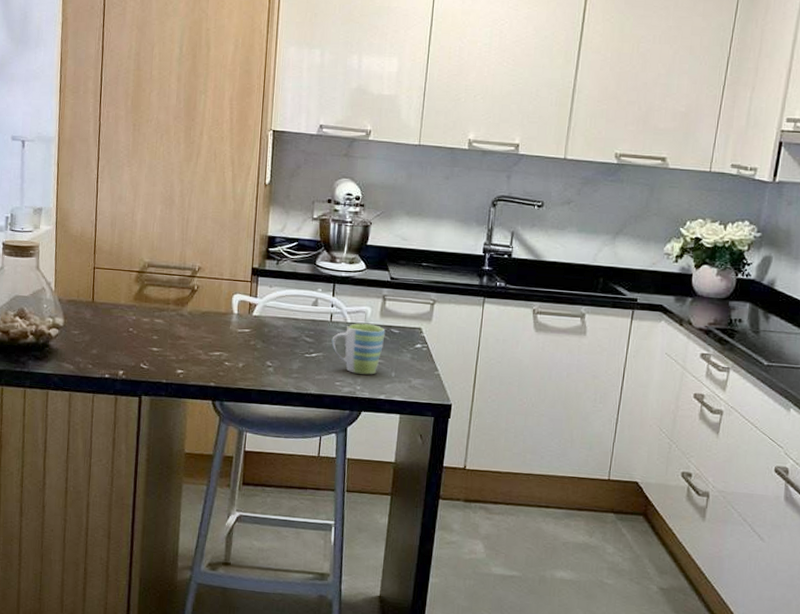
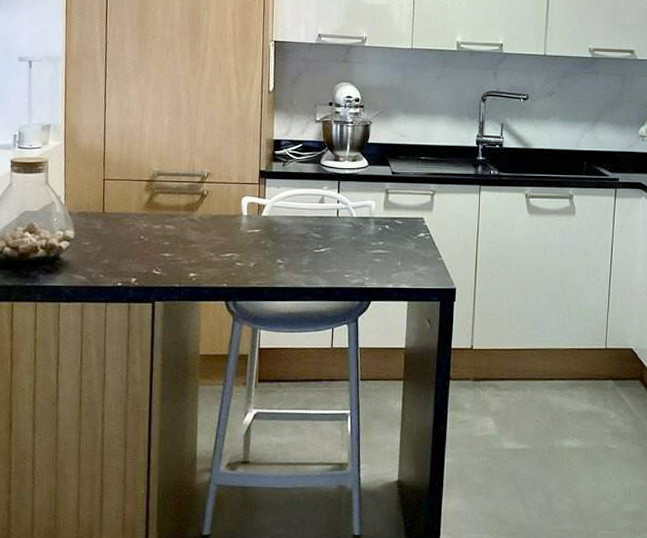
mug: present [331,323,386,375] -> none [339,217,390,265]

